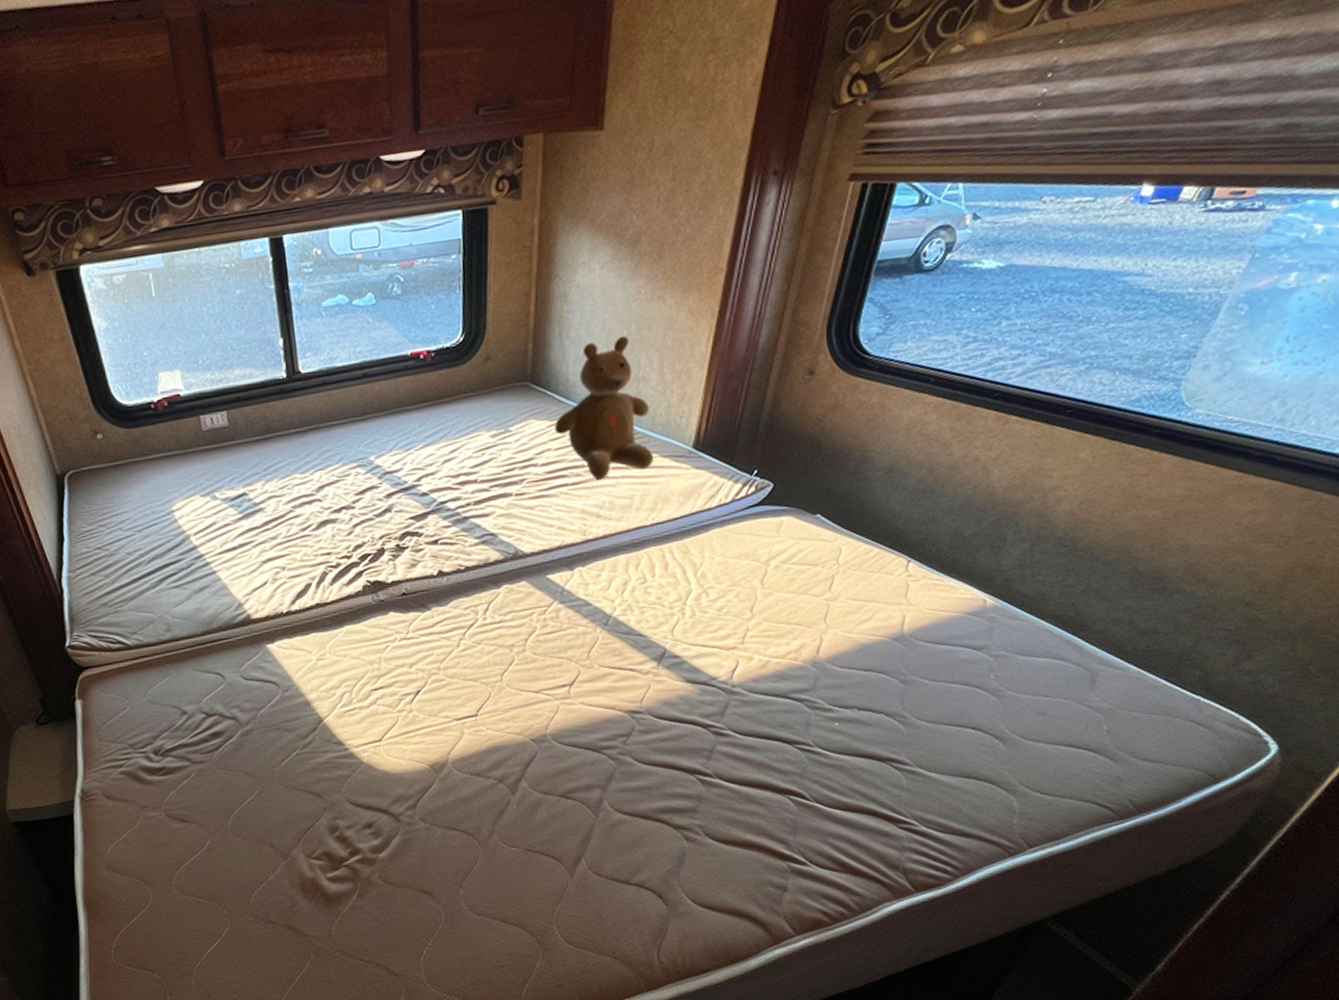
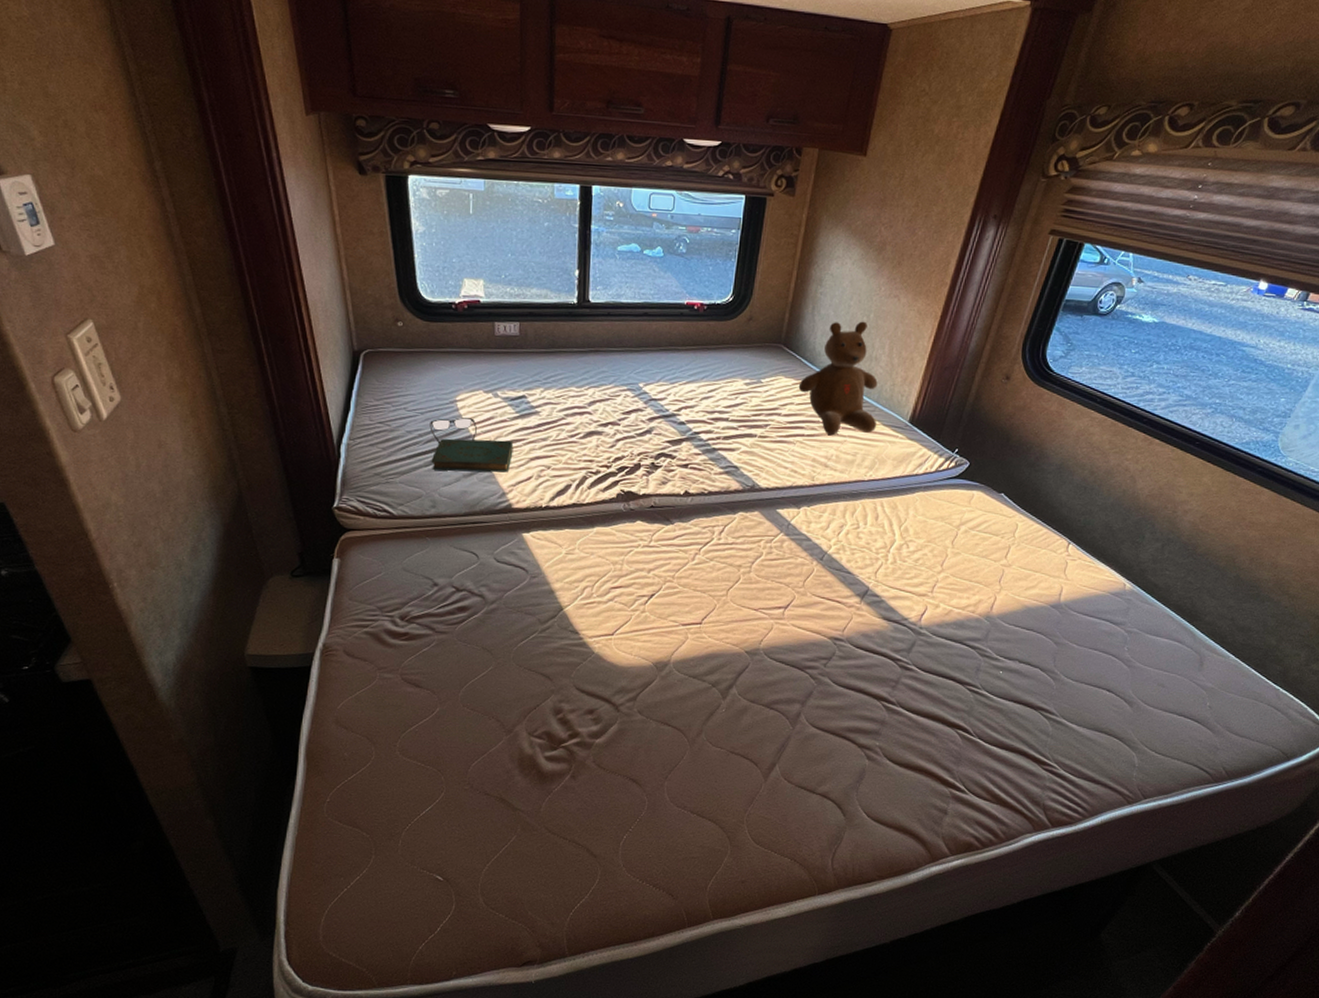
eyeglasses: none [149,527,201,562] -> present [429,417,477,444]
book: none [157,545,243,590] -> present [431,438,514,473]

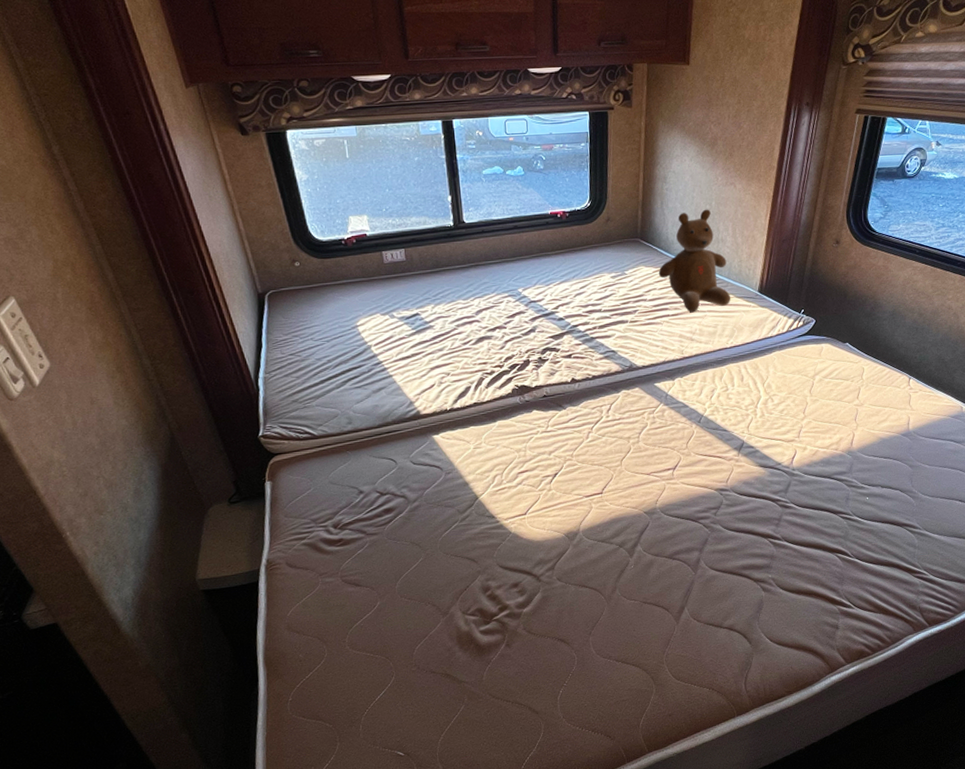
eyeglasses: present [429,417,477,444] -> none [336,339,380,367]
book: present [431,438,514,473] -> none [342,355,415,390]

